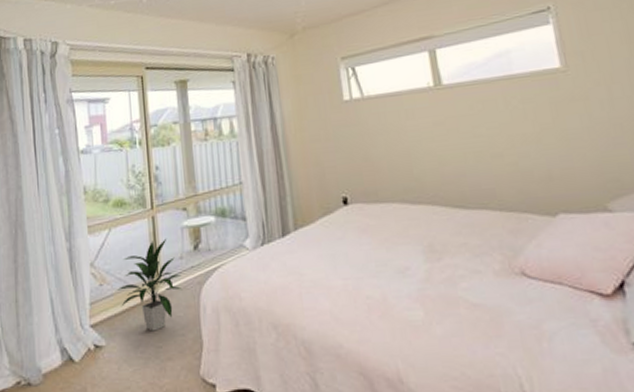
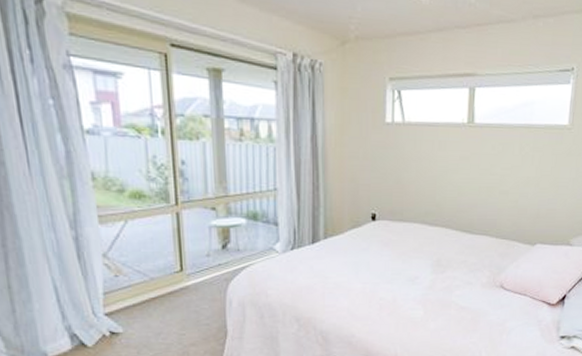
indoor plant: present [114,238,183,332] -> none [132,235,209,321]

